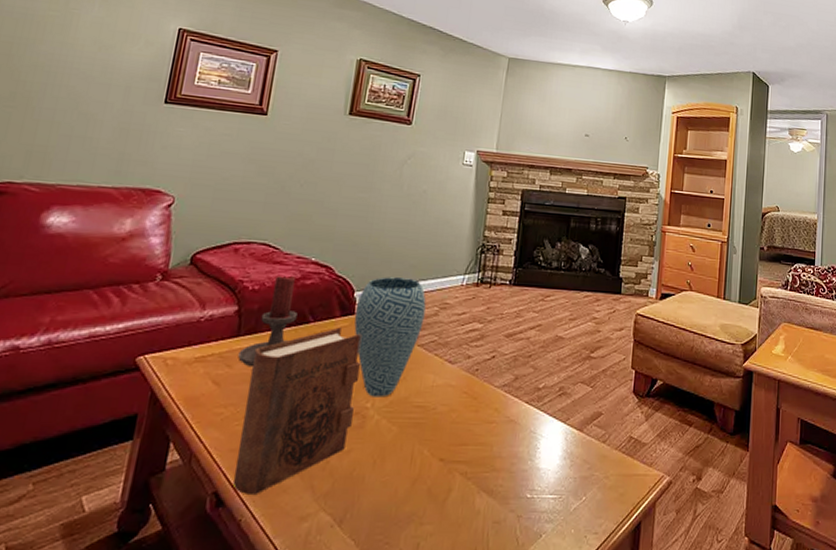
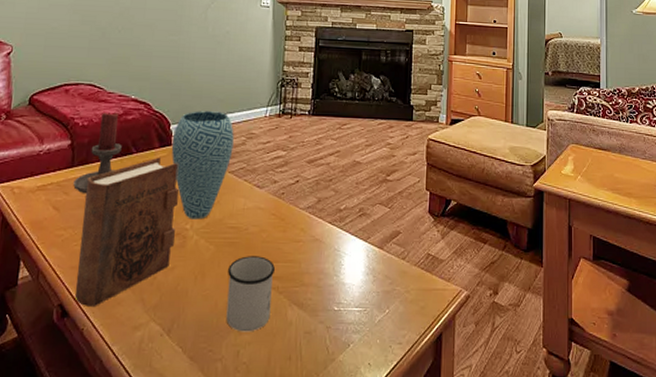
mug: none [406,438,464,522] -> present [226,256,275,332]

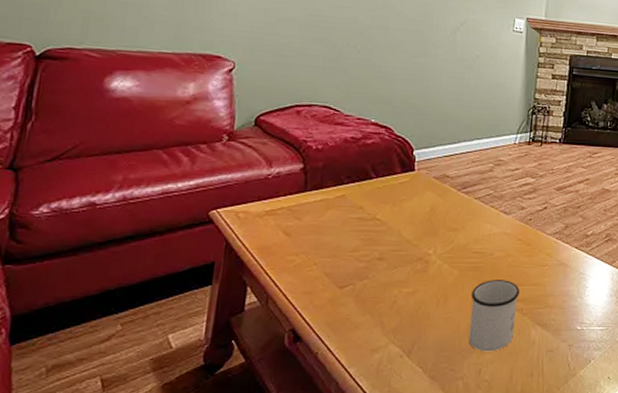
candle holder: present [73,111,122,194] -> none [306,135,360,219]
book: present [75,157,179,308] -> none [309,182,421,332]
vase: present [171,111,234,220] -> none [414,136,482,245]

